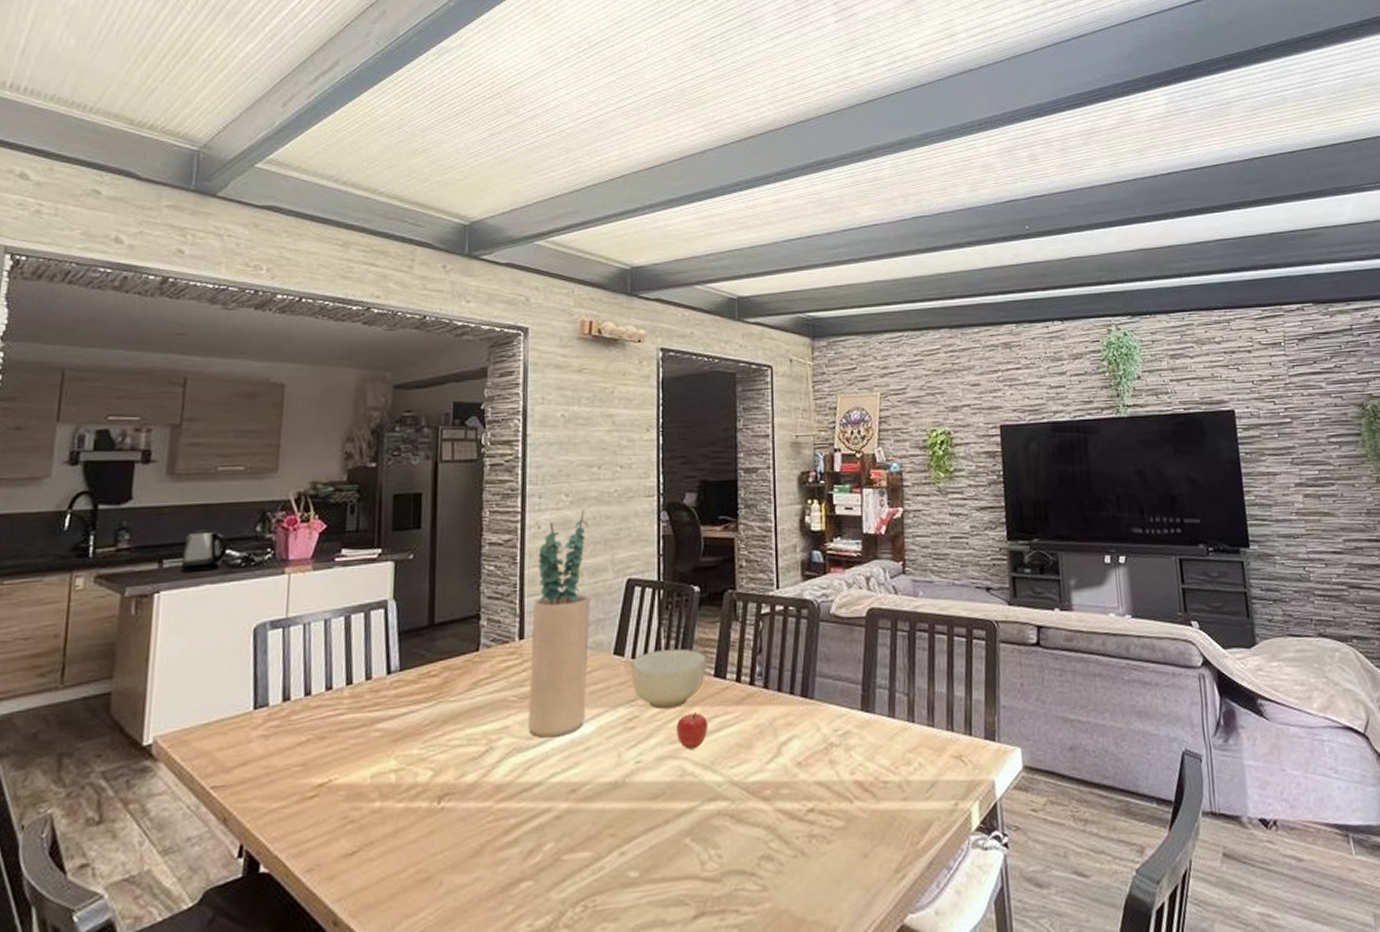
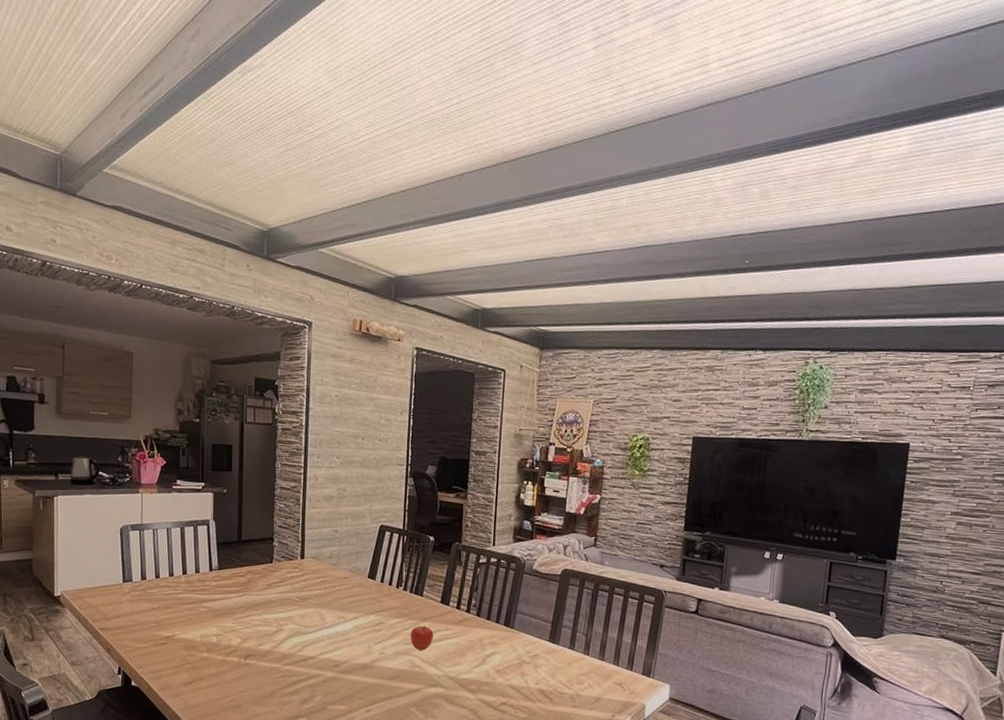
vase: present [528,509,590,738] -> none [306,470,353,629]
bowl: present [630,648,707,708] -> none [379,579,436,620]

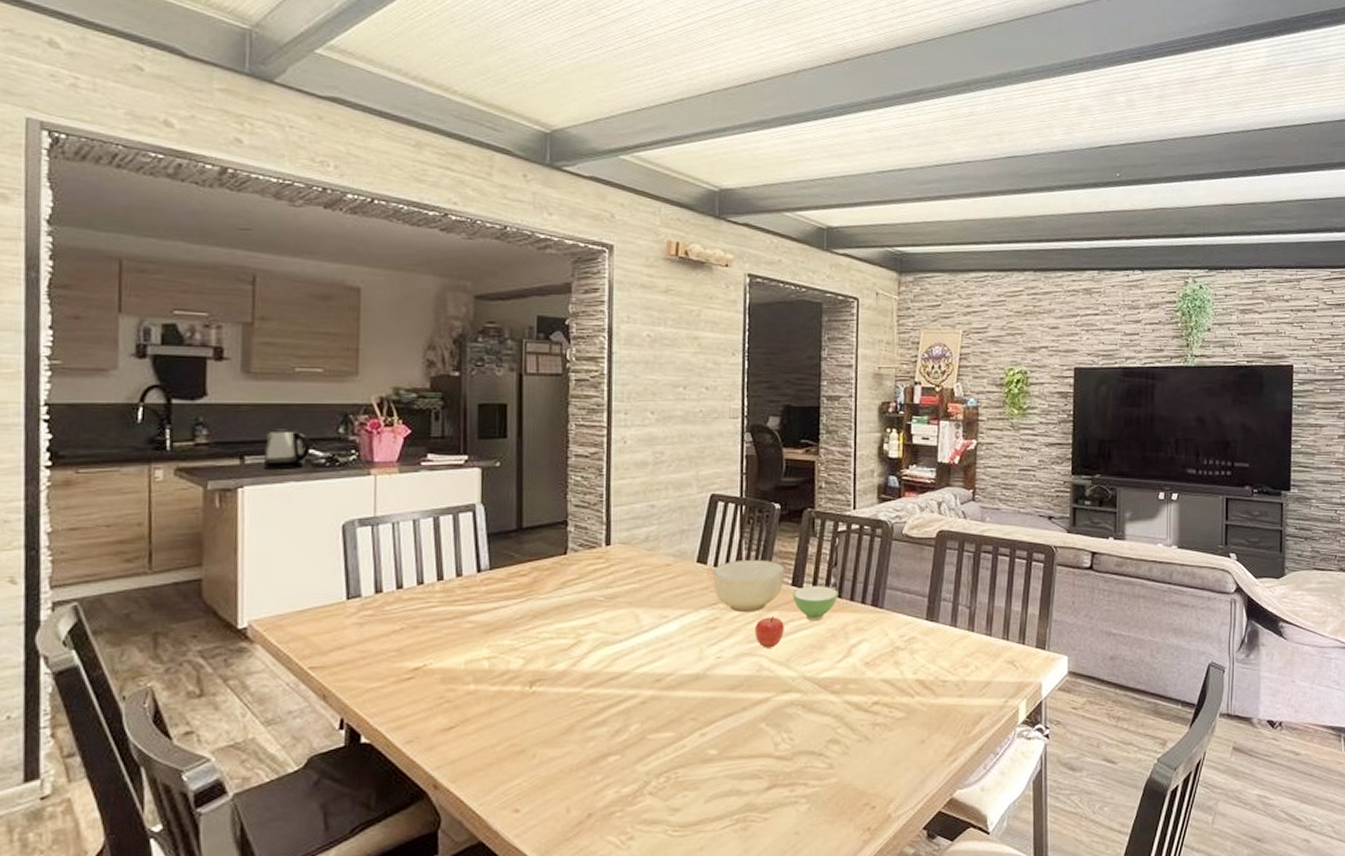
bowl: none [379,579,436,620] -> present [712,559,785,612]
bowl: none [441,604,478,634] -> present [792,586,839,622]

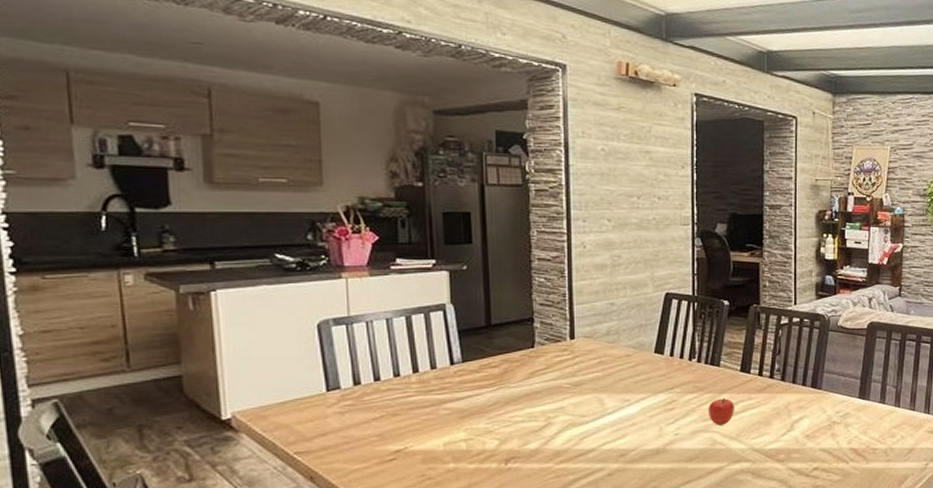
kettle: present [264,429,311,471] -> none [234,236,281,275]
bowl: present [712,559,785,612] -> none [668,349,734,395]
bowl: present [792,586,839,622] -> none [741,371,782,402]

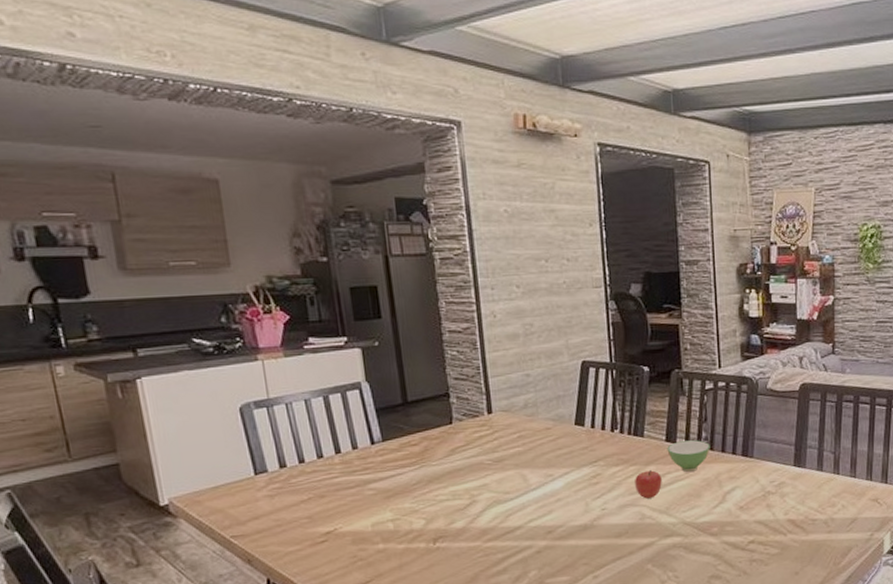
bowl: none [741,371,782,402] -> present [667,440,710,473]

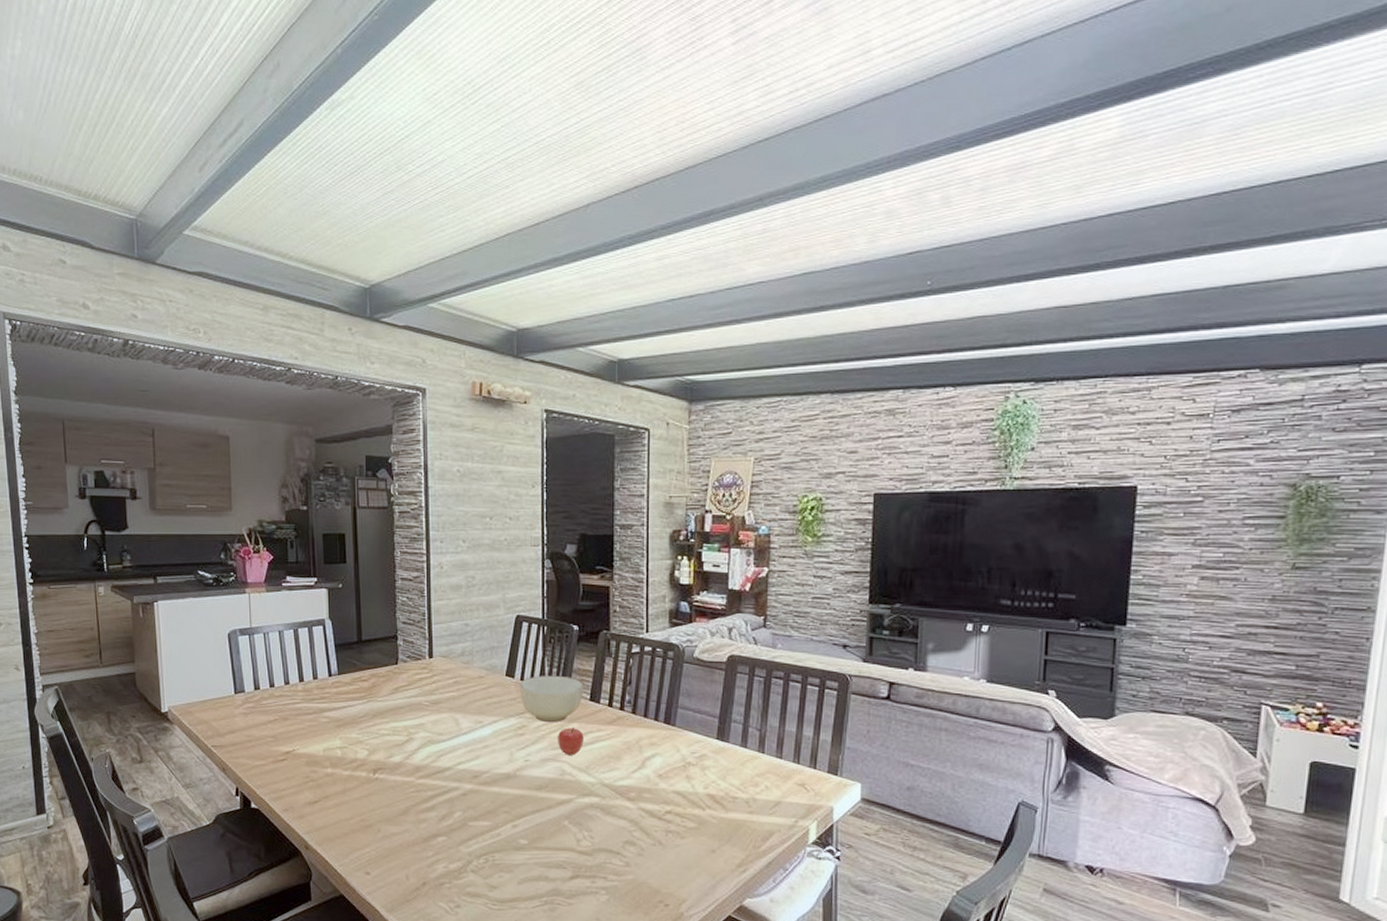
bowl: none [590,419,659,468] -> present [519,675,584,722]
bowl: present [667,440,710,473] -> none [590,702,633,734]

